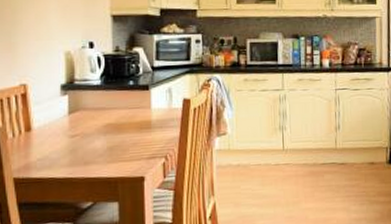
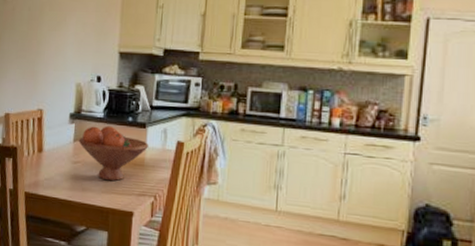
fruit bowl: none [74,92,154,150] -> present [78,126,148,181]

